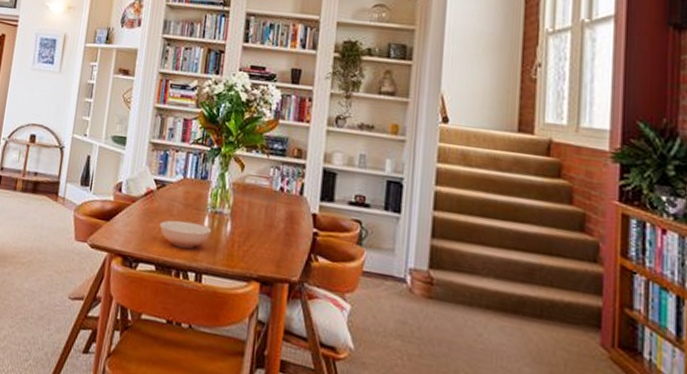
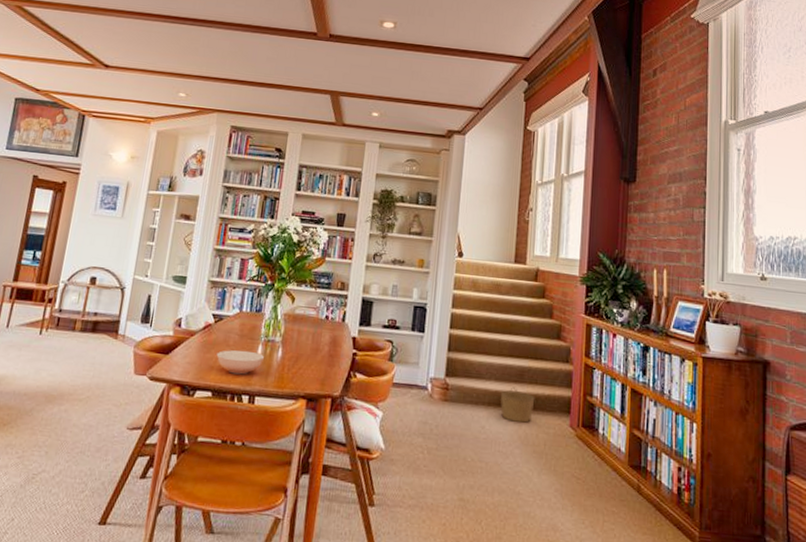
basket: none [502,288,550,336] -> present [500,387,535,423]

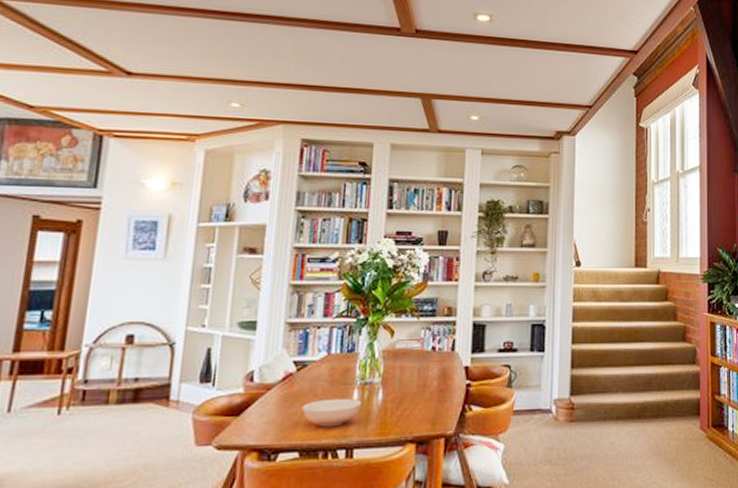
basket: present [500,387,535,423] -> none [628,396,664,433]

